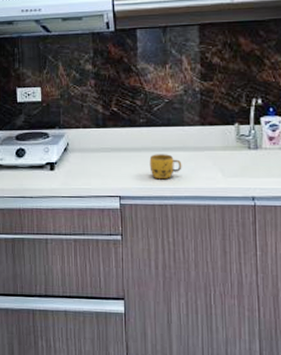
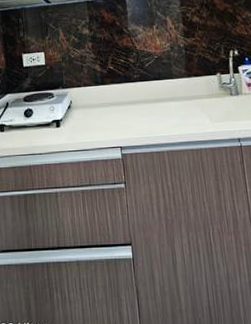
mug: present [149,154,182,179] -> none [145,105,175,128]

